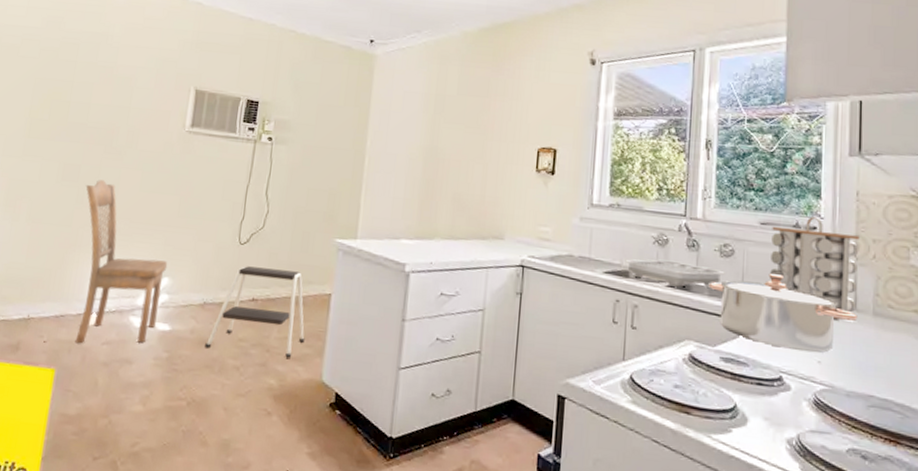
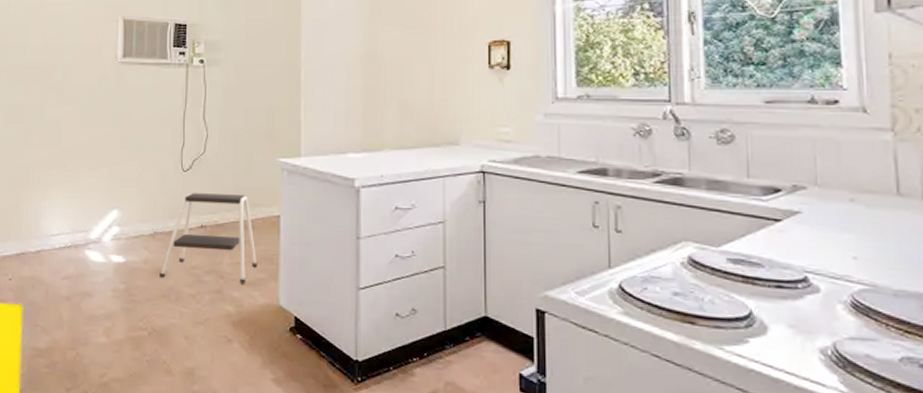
dining chair: present [75,180,168,344] -> none [31,118,116,280]
dish rack: present [625,259,725,287] -> none [601,153,725,182]
cooking pot: present [708,274,858,353] -> none [705,159,902,248]
spice rack: present [770,216,860,322] -> none [780,87,900,209]

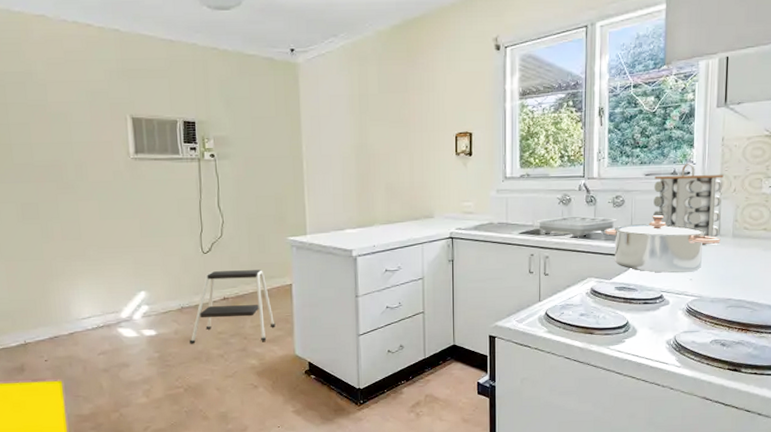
dish rack: none [601,153,725,182] -> present [536,216,617,237]
cooking pot: none [705,159,902,248] -> present [604,215,721,274]
spice rack: none [780,87,900,209] -> present [653,163,724,245]

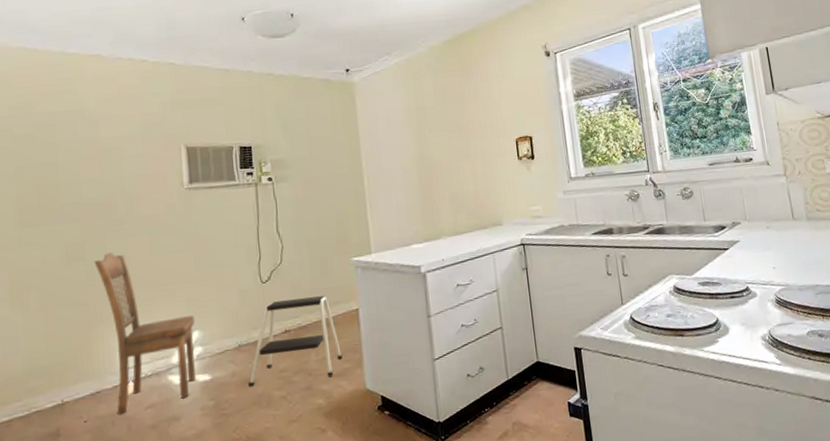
dining chair: none [47,214,143,358] -> present [94,253,196,415]
dish rack: present [536,216,617,237] -> none [607,210,689,233]
cooking pot: present [604,215,721,274] -> none [678,204,796,264]
spice rack: present [653,163,724,245] -> none [718,149,795,231]

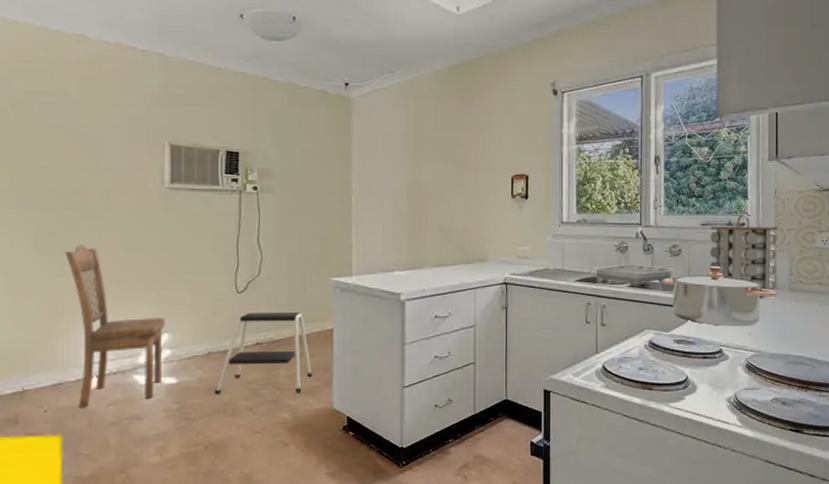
dish rack: none [607,210,689,233] -> present [593,264,675,286]
cooking pot: none [678,204,796,264] -> present [662,266,777,327]
spice rack: none [718,149,795,231] -> present [710,214,778,298]

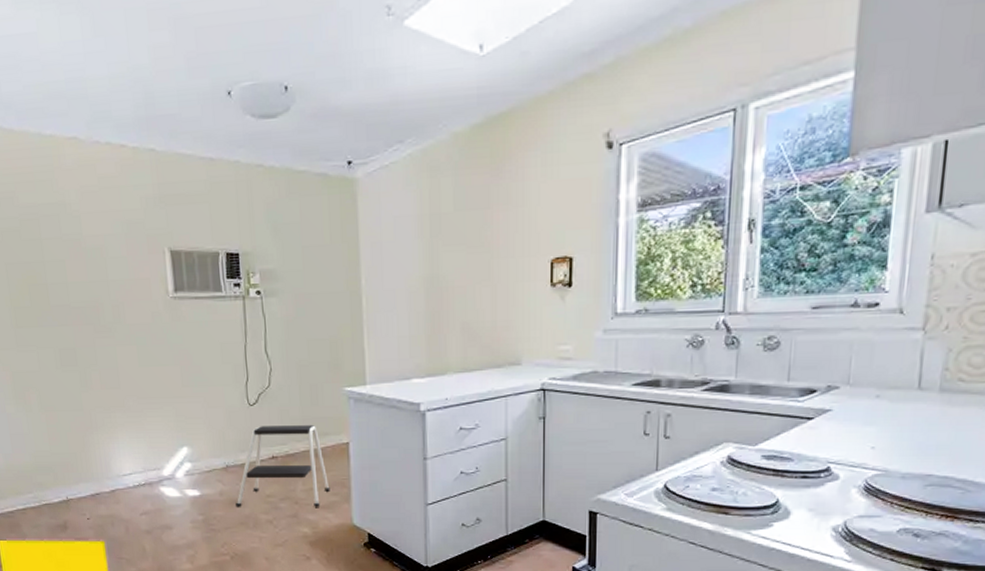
dining chair: present [64,245,166,409] -> none [86,360,186,517]
dish rack: present [593,264,675,286] -> none [655,362,769,390]
cooking pot: present [662,266,777,327] -> none [749,362,921,439]
spice rack: present [710,214,778,298] -> none [821,290,931,402]

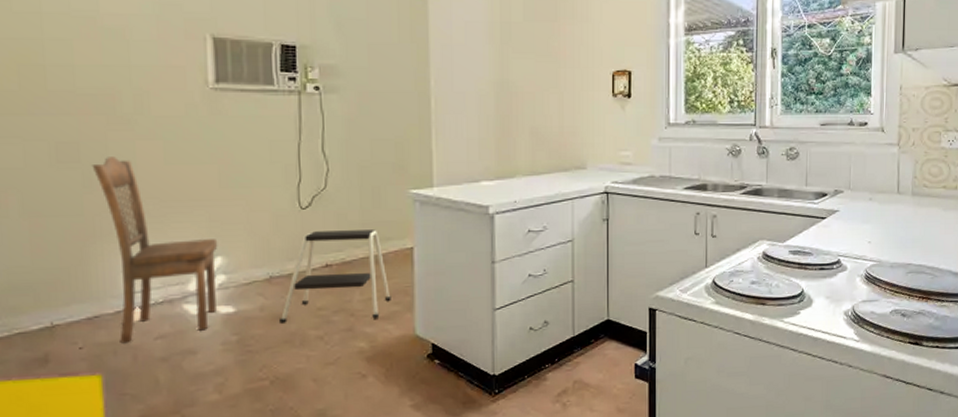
dining chair: none [86,360,186,517] -> present [92,157,218,344]

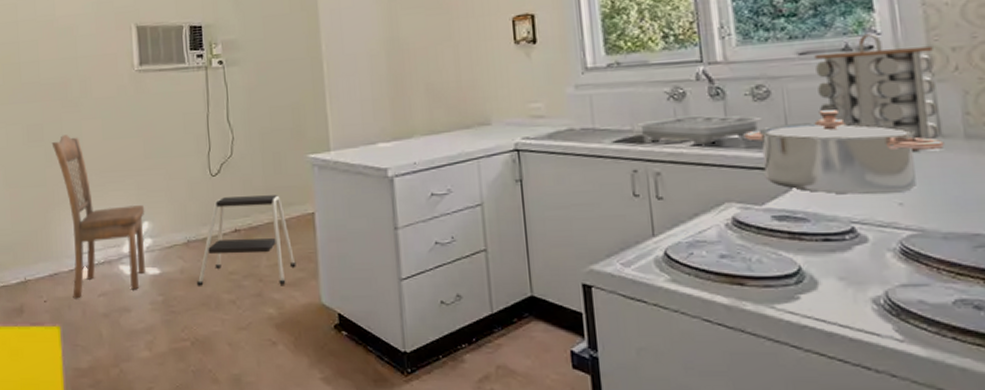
dish rack: none [703,169,791,193] -> present [636,115,763,145]
cooking pot: none [777,170,900,236] -> present [743,110,945,195]
spice rack: none [829,112,902,204] -> present [814,32,943,152]

